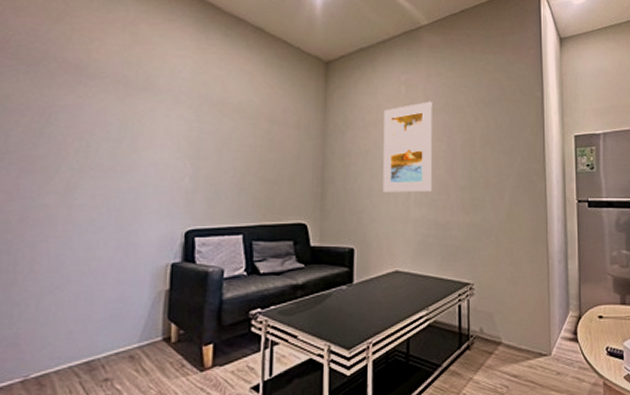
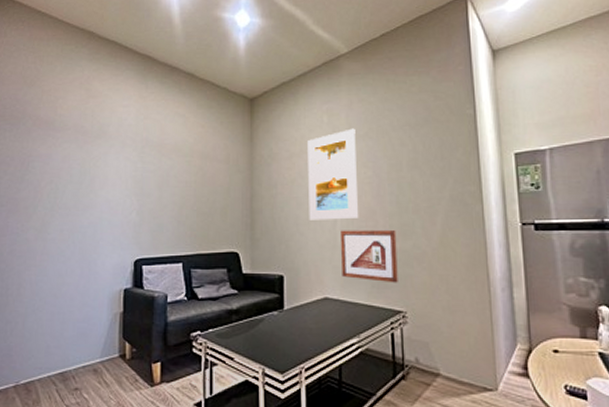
picture frame: none [413,203,467,256] -> present [341,229,398,283]

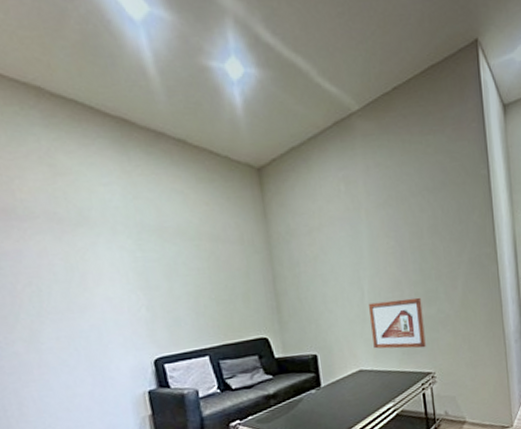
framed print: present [308,128,359,220] -> none [326,196,386,297]

